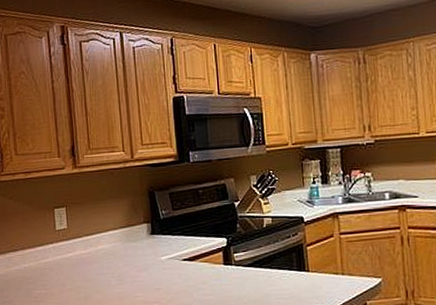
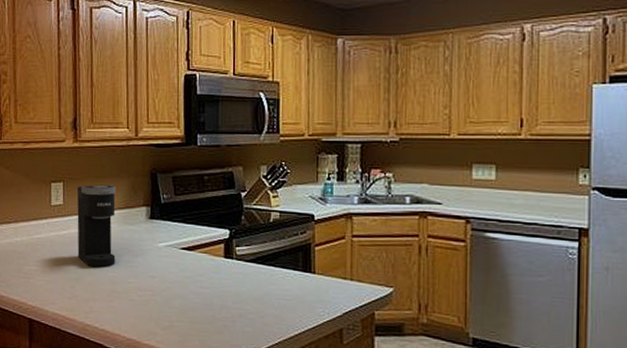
coffee maker: none [80,206,122,286] -> present [77,185,116,268]

